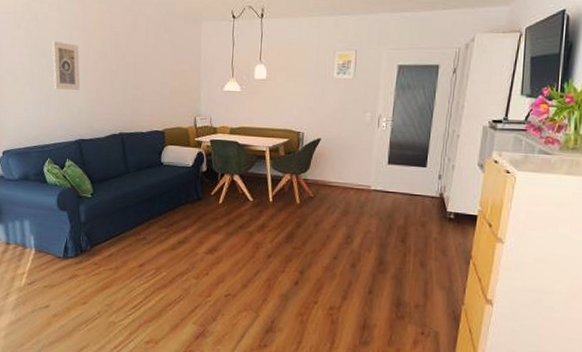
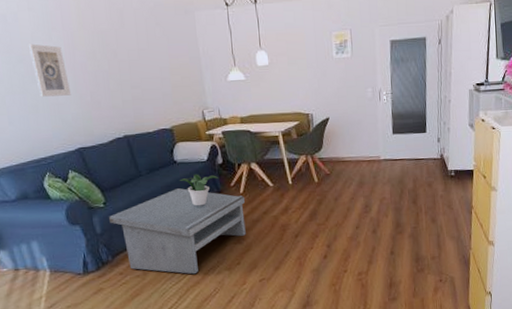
coffee table: none [93,190,222,277] -> present [108,188,246,275]
potted plant: none [162,178,200,211] -> present [179,174,218,206]

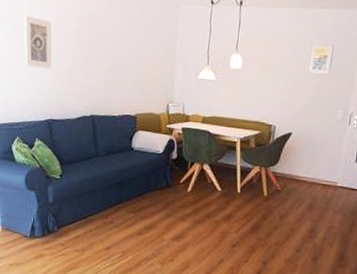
coffee table: present [108,188,246,275] -> none [61,175,191,261]
potted plant: present [179,174,218,206] -> none [132,164,170,197]

